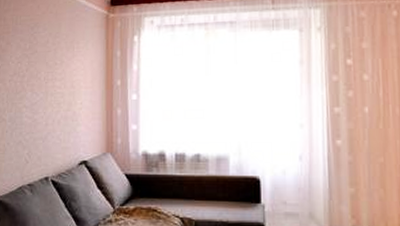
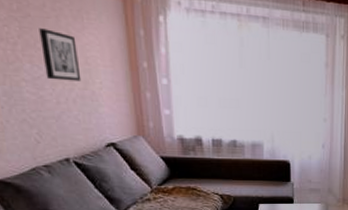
wall art: none [41,61,67,104] -> present [39,28,82,82]

